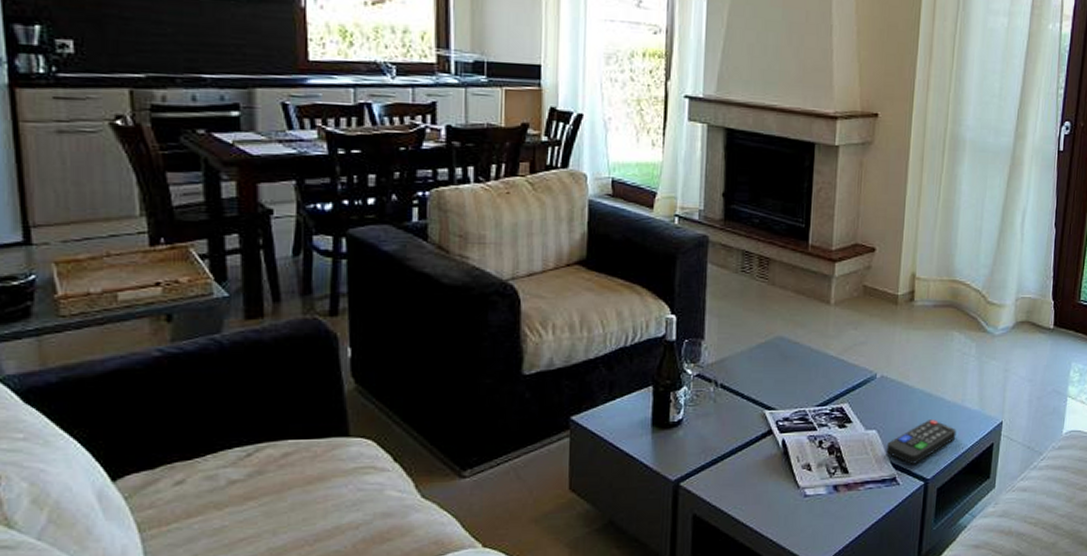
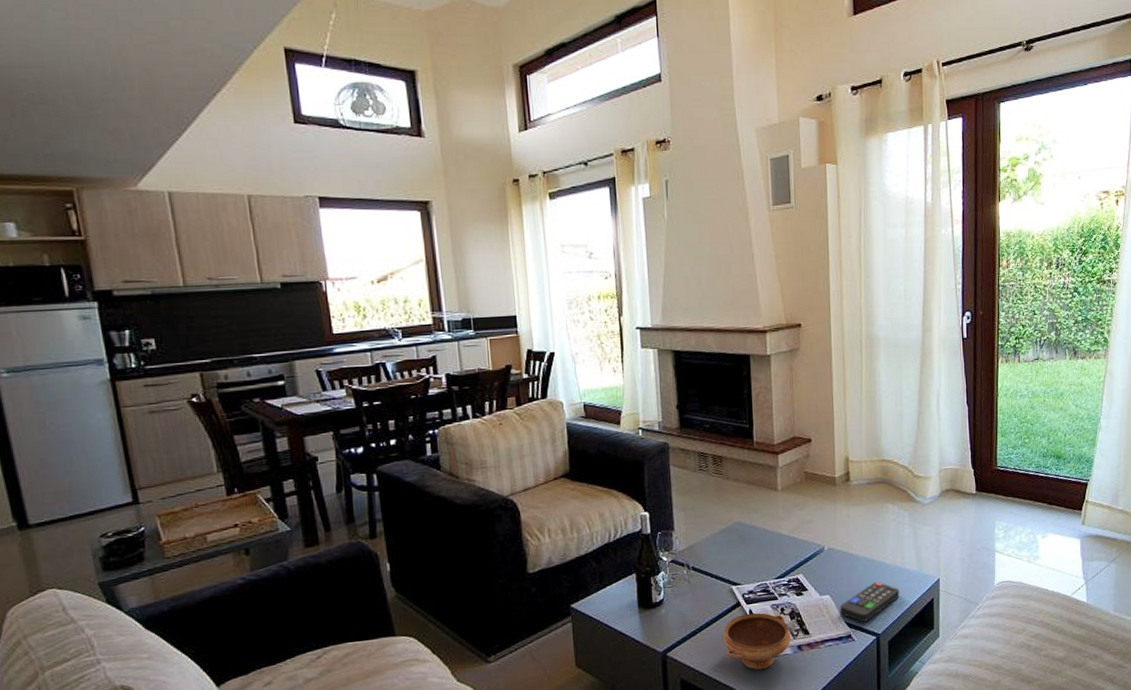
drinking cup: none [748,443,827,510] -> present [723,613,791,670]

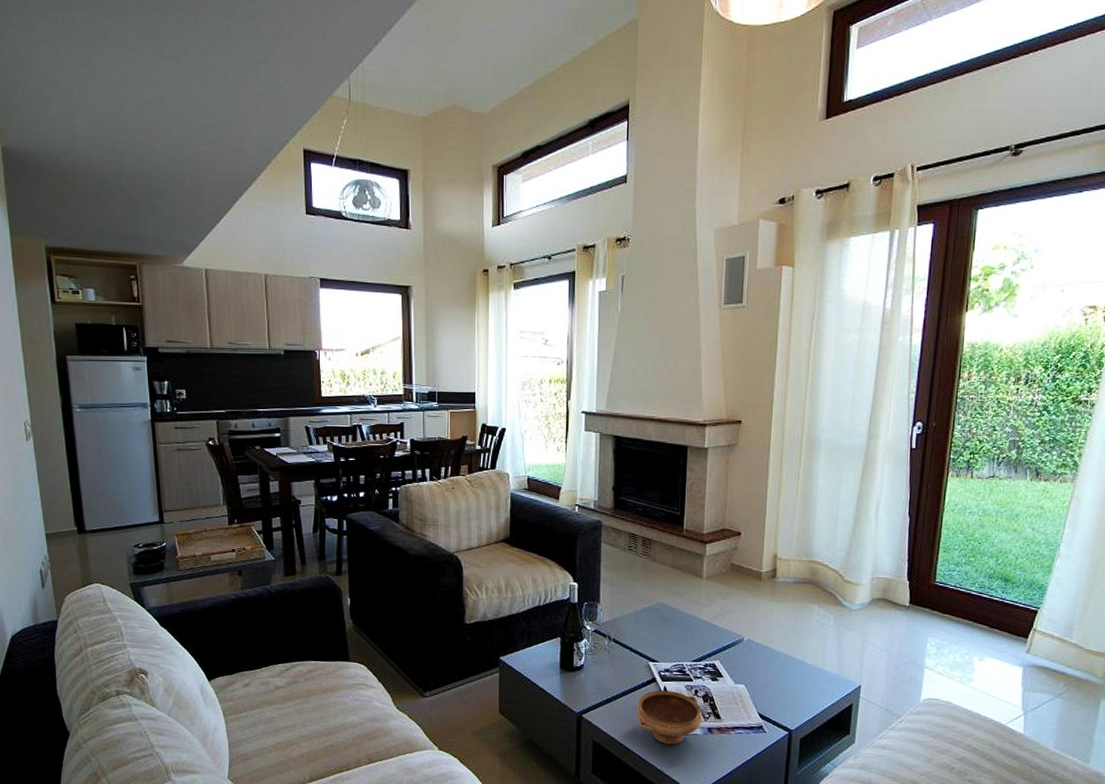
remote control: present [840,582,900,622] -> none [754,679,817,716]

